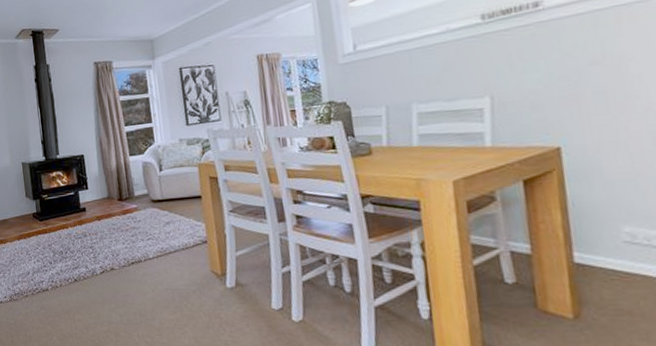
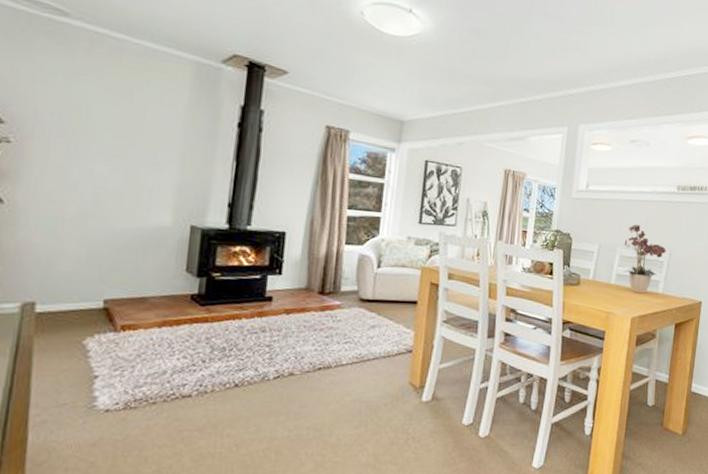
flower arrangement: none [419,73,485,153] -> present [624,225,666,295]

